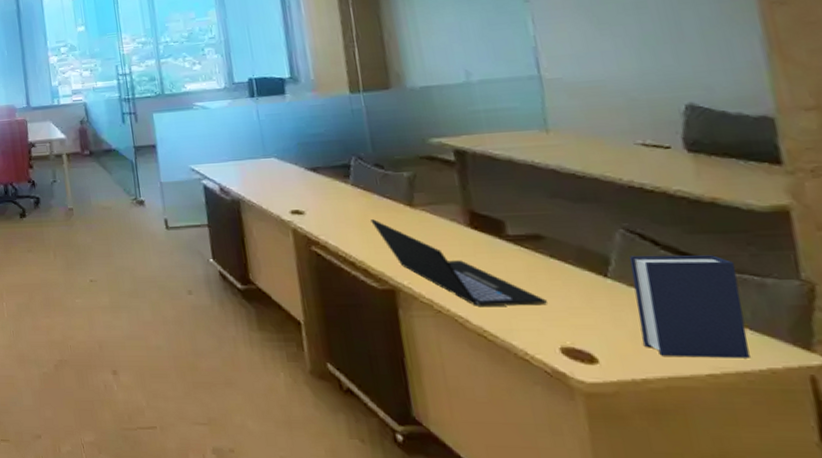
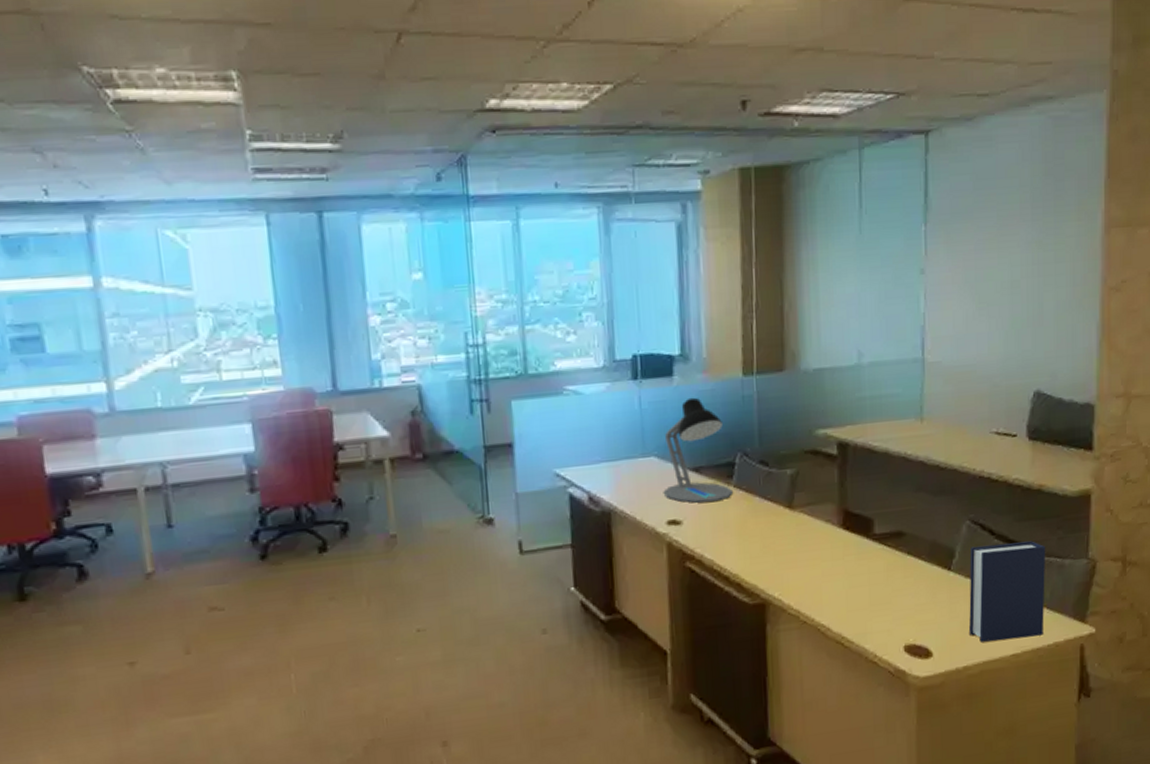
desk lamp: none [283,111,352,197] -> present [663,397,734,503]
laptop: present [370,219,549,308] -> none [749,525,900,614]

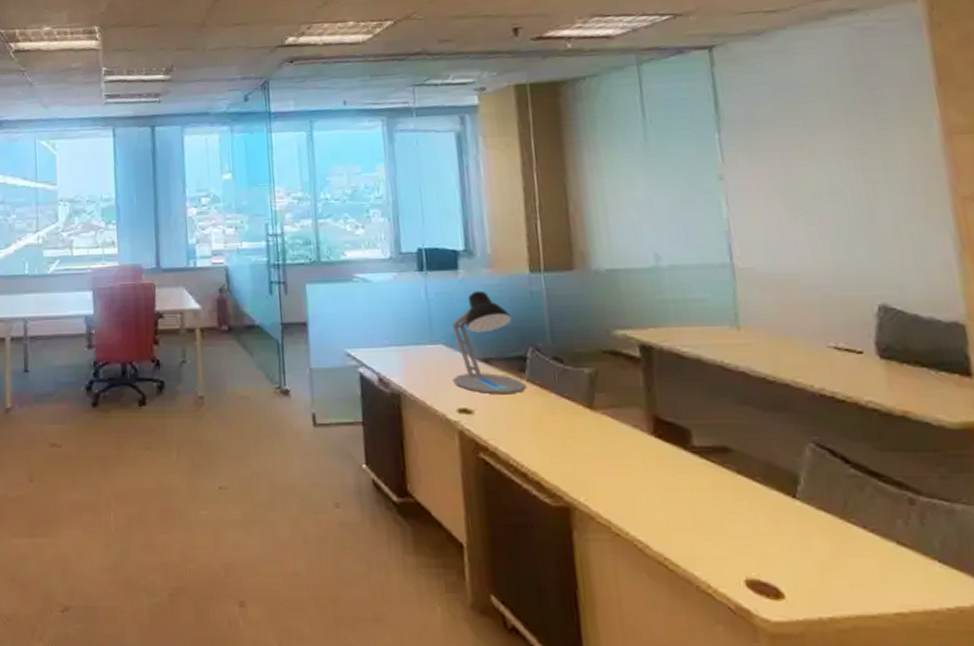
hardback book: present [969,541,1046,642] -> none [819,474,938,595]

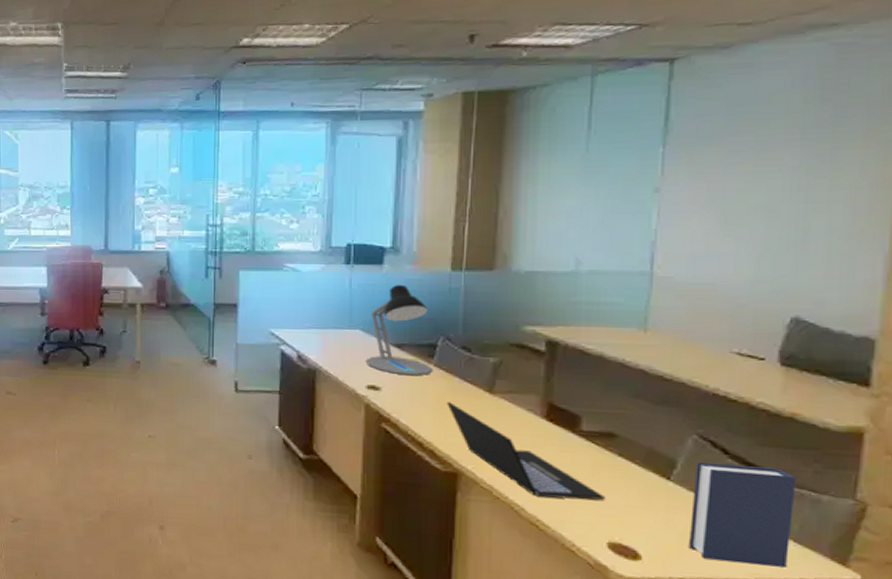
laptop: none [546,423,734,531] -> present [447,402,607,500]
hardback book: none [819,474,938,595] -> present [689,461,797,568]

